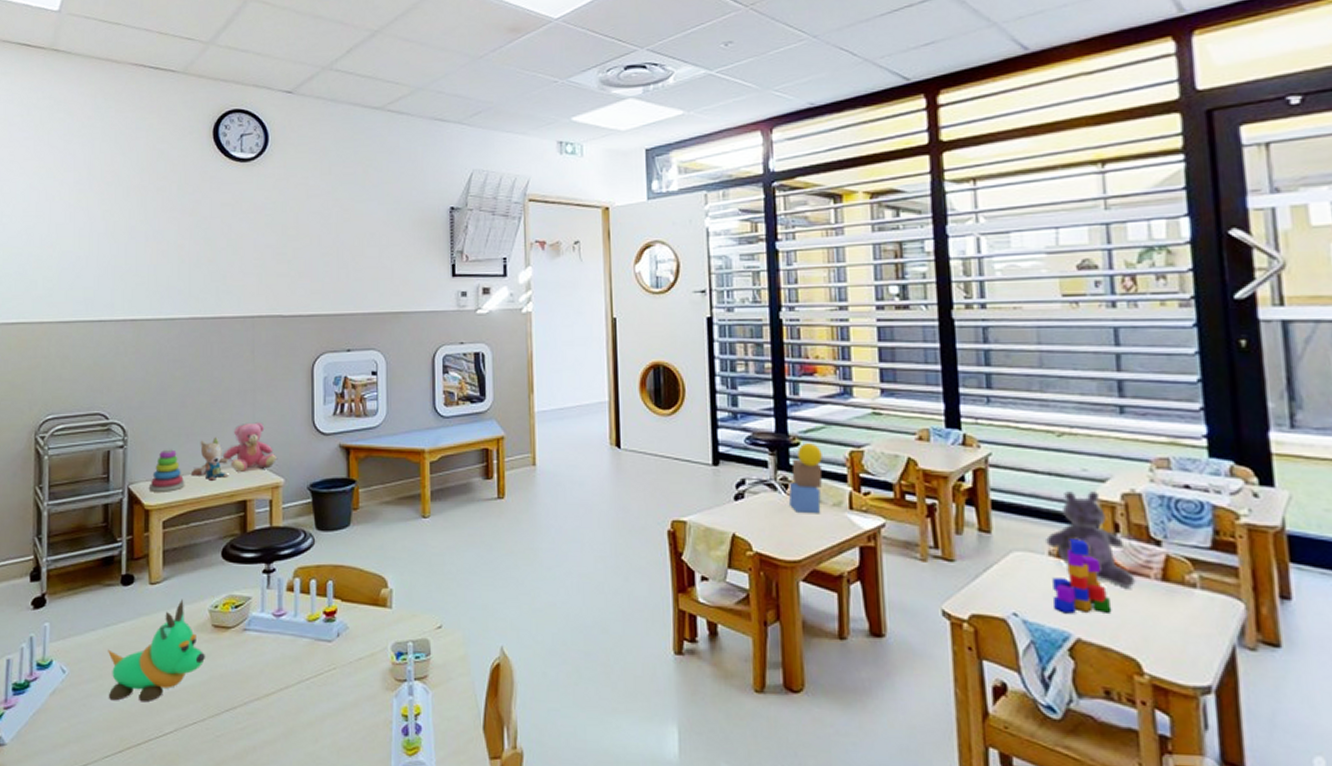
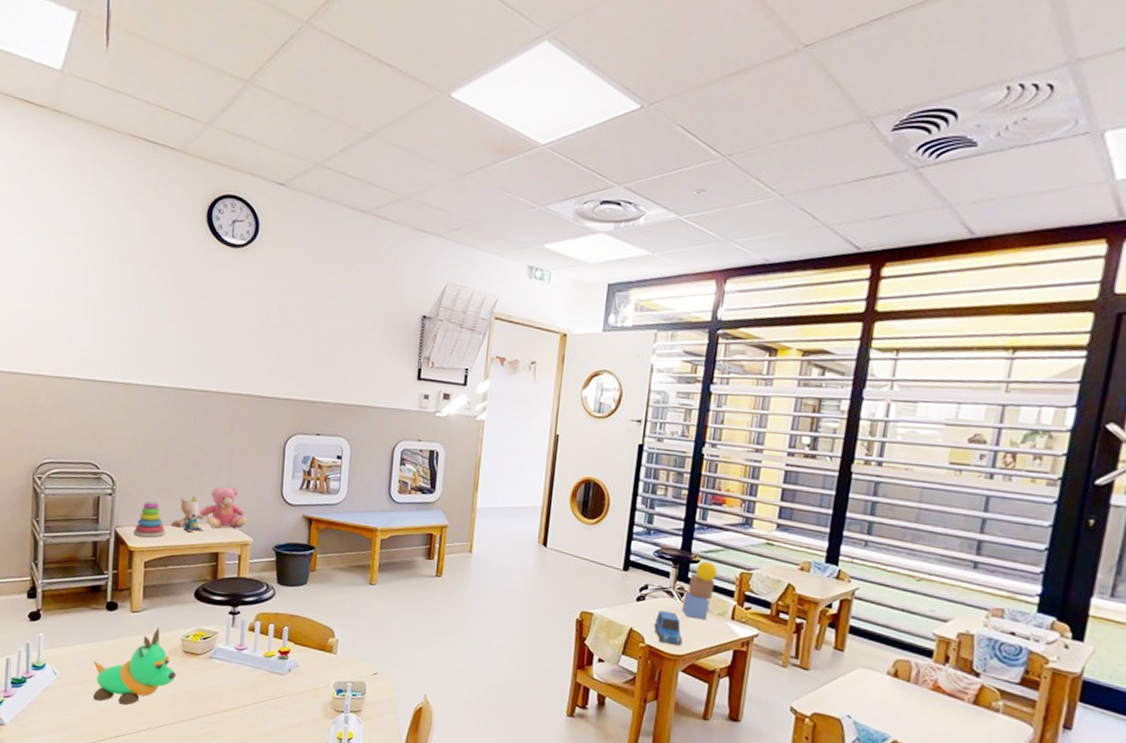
toy car: none [760,509,797,549] -> present [654,610,683,646]
stuffed animal: present [1046,491,1136,587] -> none [887,626,952,706]
toy blocks: present [1052,539,1112,614] -> none [881,663,928,724]

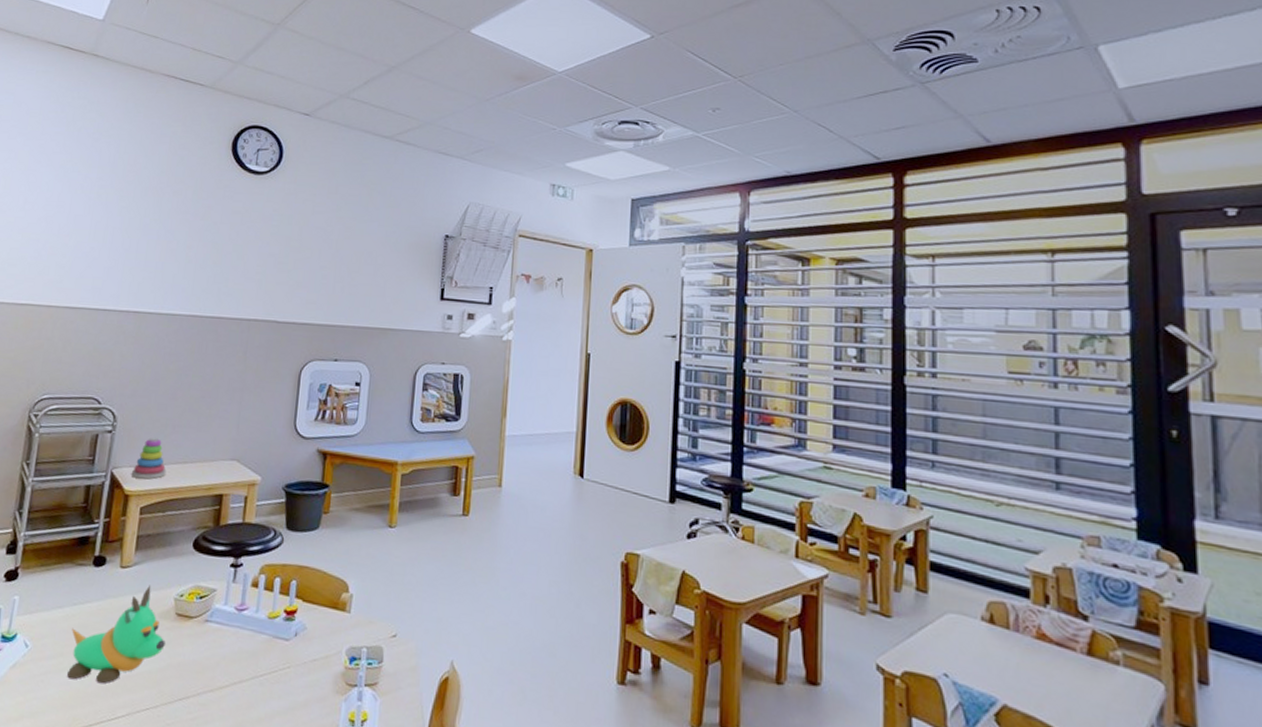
toy animal: present [171,496,205,533] -> none [172,431,211,473]
teddy bear: present [200,487,247,530] -> none [206,420,257,468]
toy car: present [654,610,683,646] -> none [709,549,743,592]
toy blocks: present [682,561,717,621] -> none [739,489,773,560]

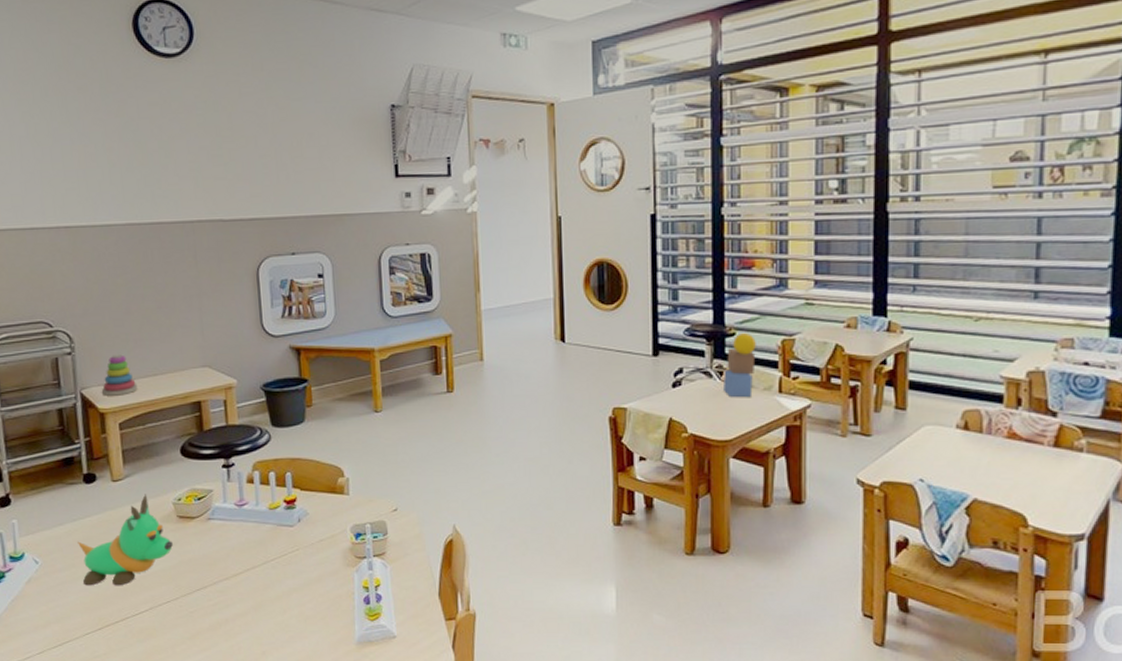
toy blocks: none [739,489,773,560] -> present [724,332,756,398]

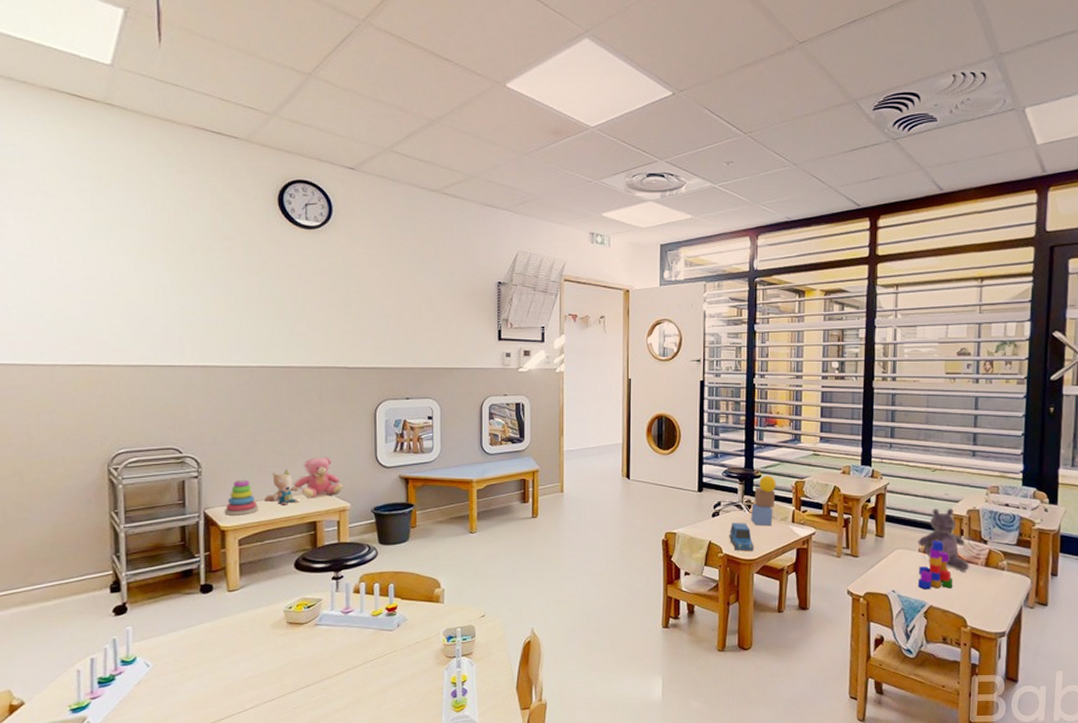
toy animal: present [78,494,173,585] -> none [190,603,281,685]
toy animal: none [142,342,181,384] -> present [264,469,300,505]
teddy bear: none [174,326,228,376] -> present [294,457,343,499]
toy car: none [695,394,729,430] -> present [729,523,754,551]
stuffed animal: none [955,370,1031,453] -> present [918,509,969,571]
toy blocks: none [957,413,1007,478] -> present [918,540,953,590]

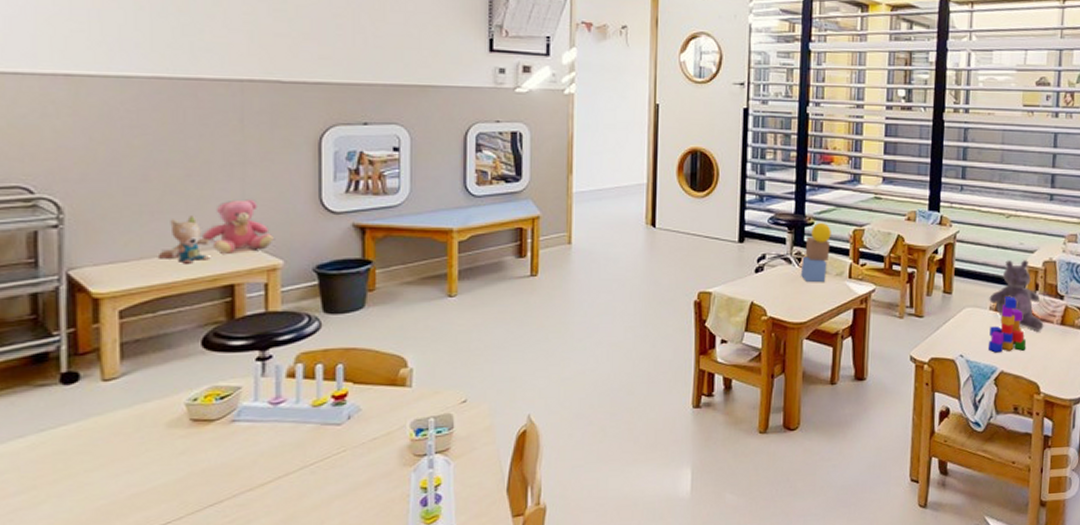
stacking toy: present [224,479,259,515] -> none [97,229,150,278]
toy car: present [729,523,754,551] -> none [775,279,804,313]

